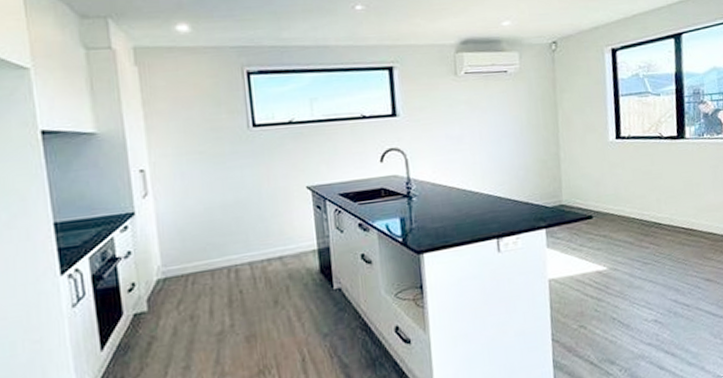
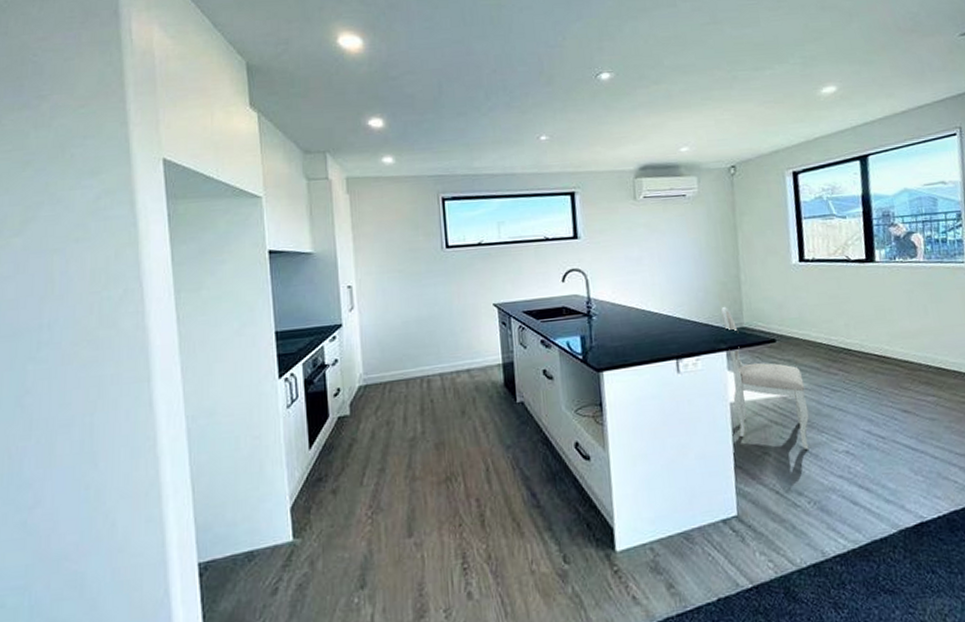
dining chair: none [541,184,622,321] -> present [721,306,809,449]

